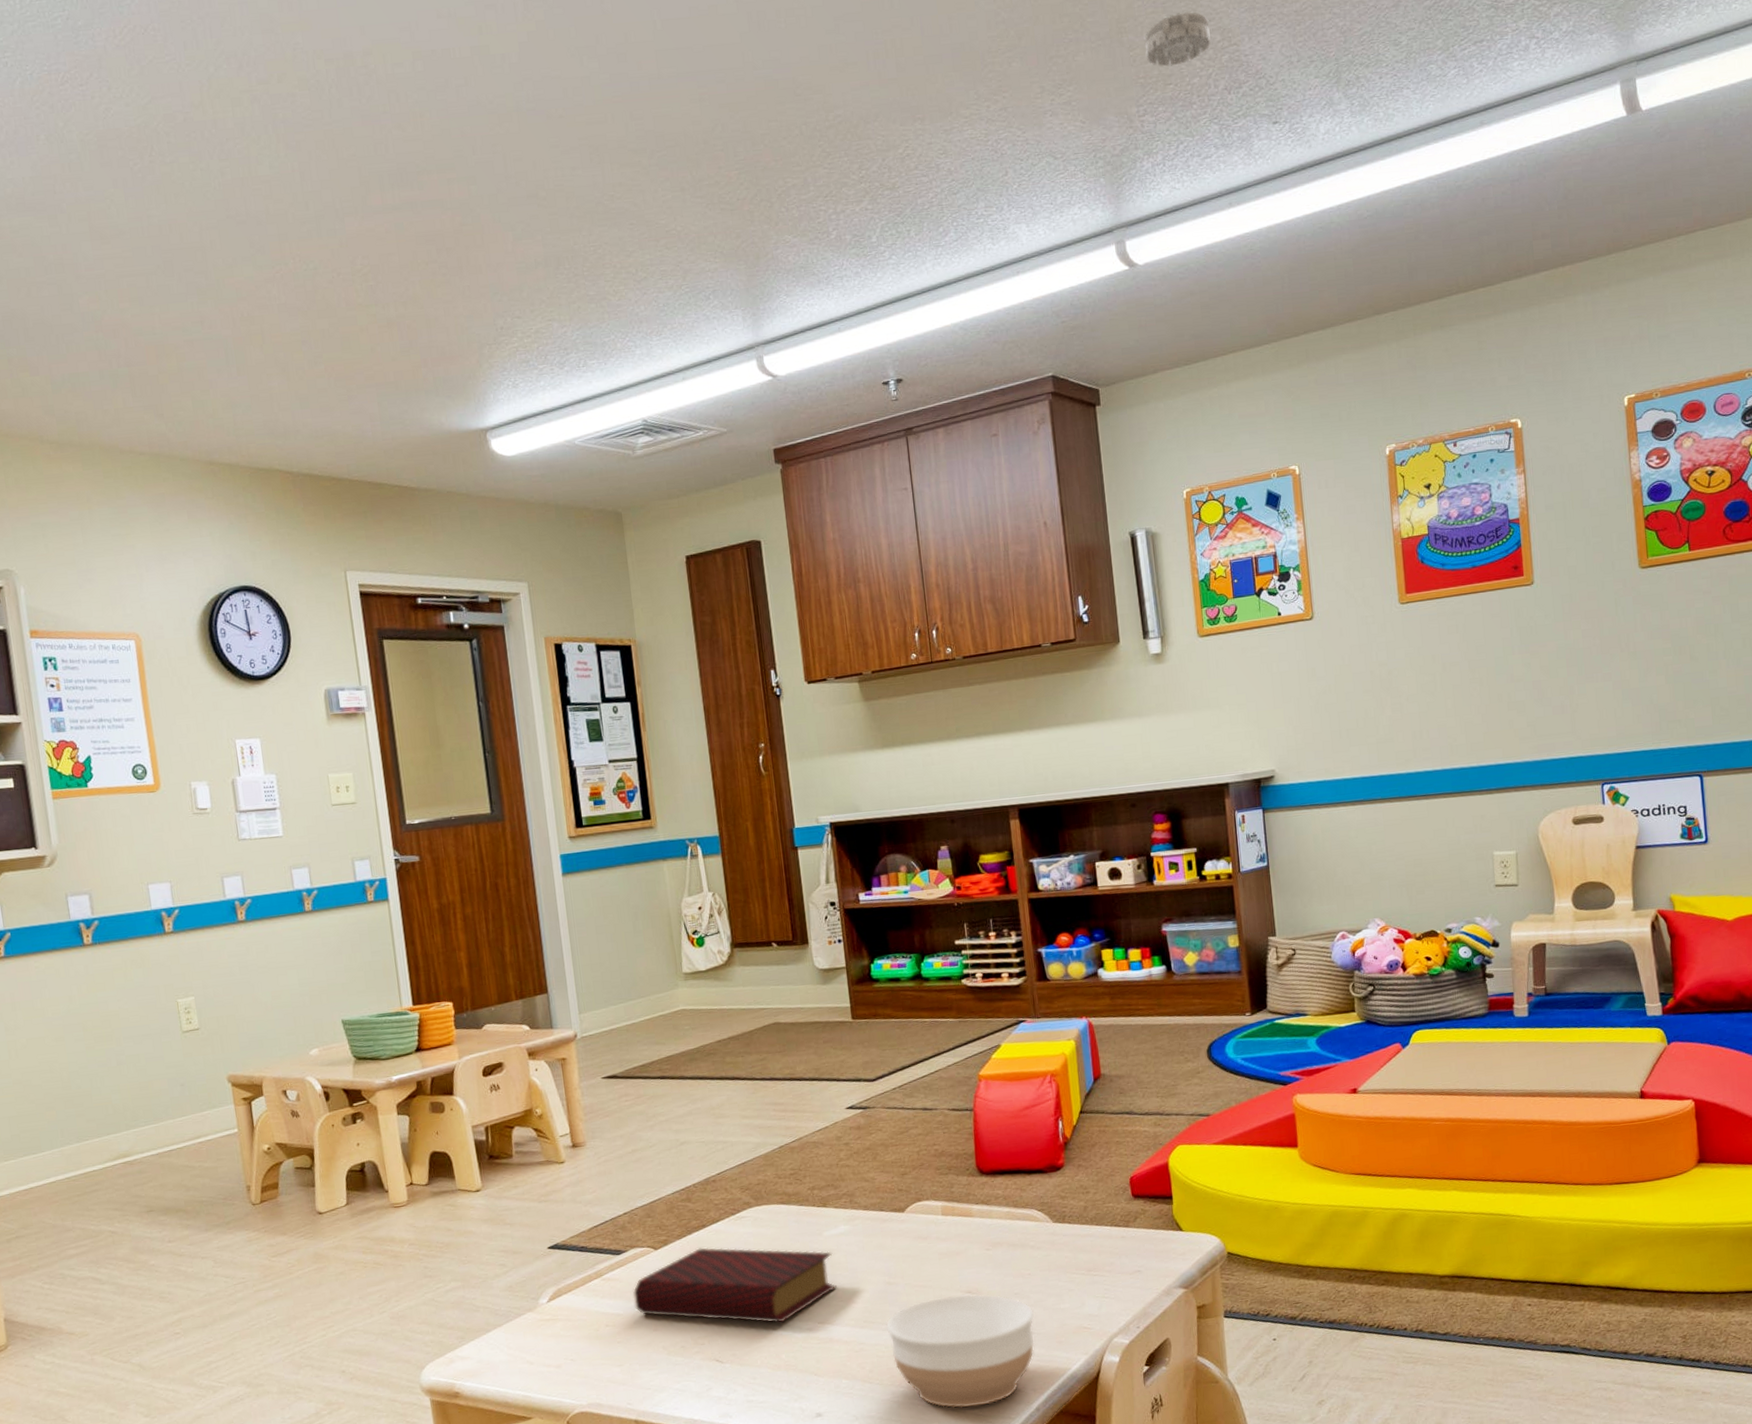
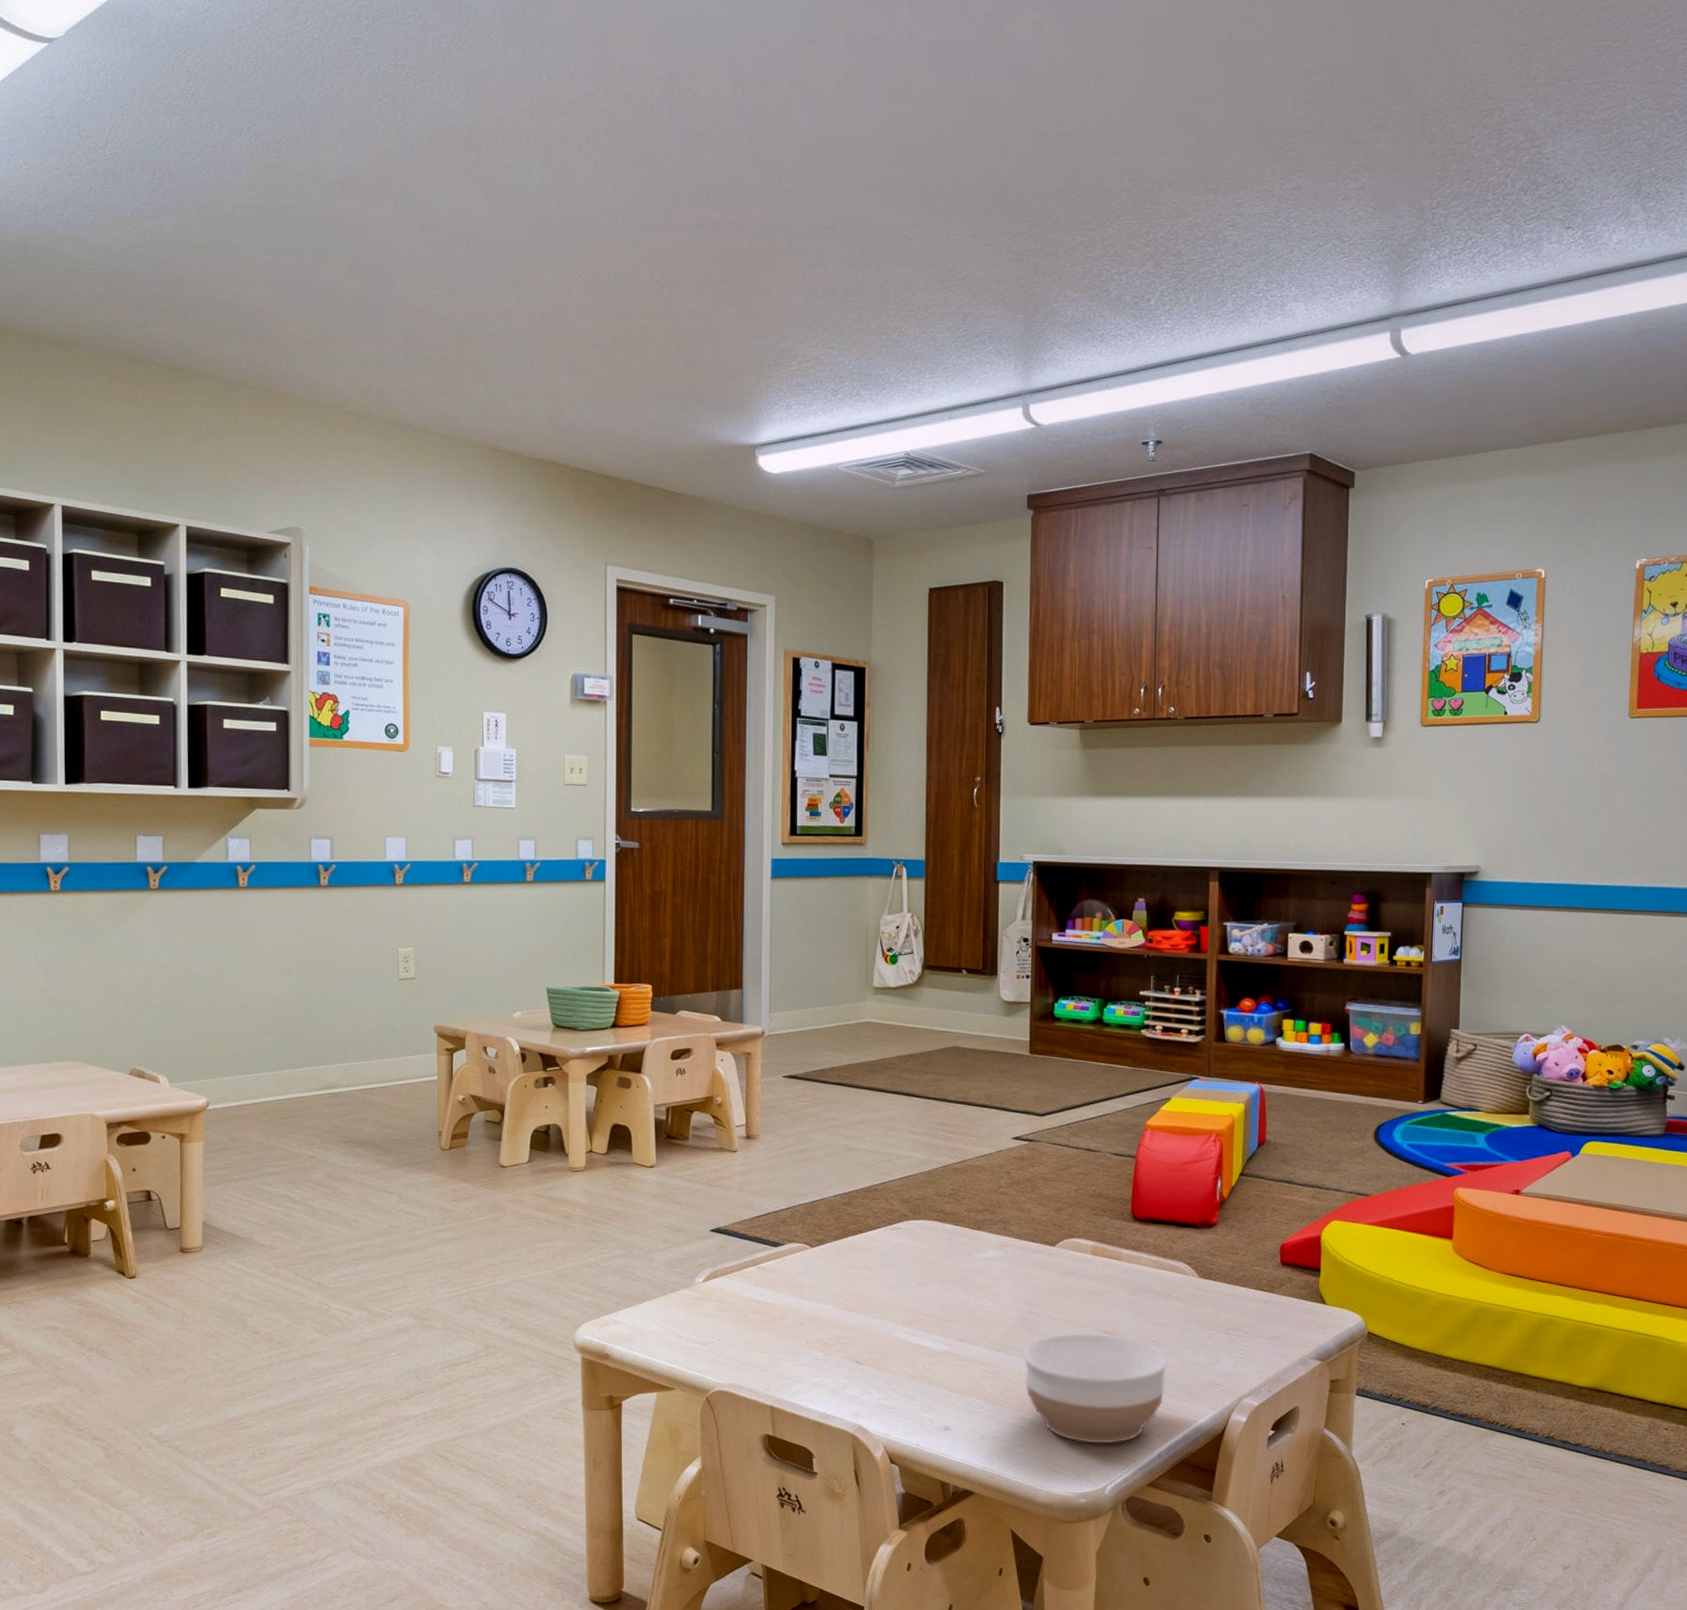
book: present [633,1247,837,1323] -> none [785,1252,981,1335]
smoke detector: present [1144,11,1211,67] -> none [1446,109,1515,162]

